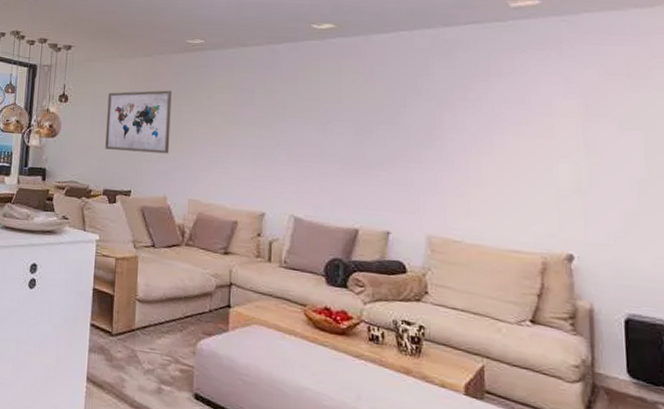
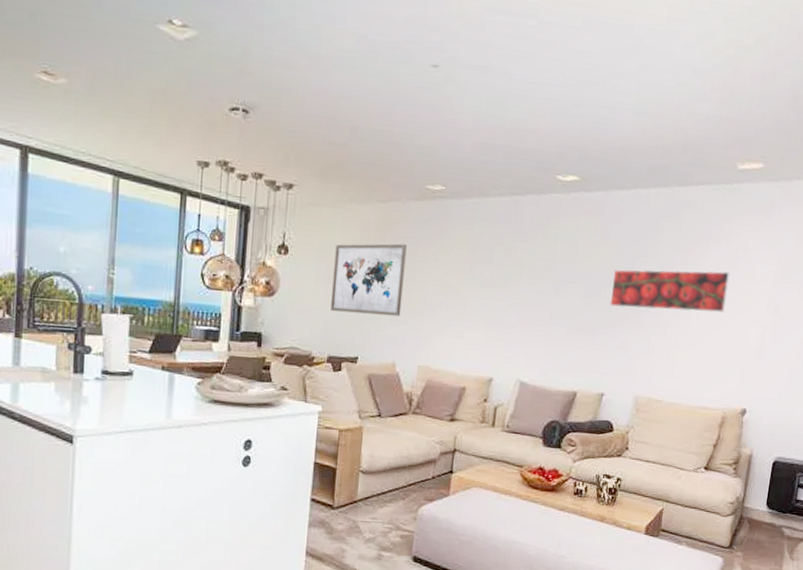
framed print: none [383,106,523,149] -> present [610,269,731,313]

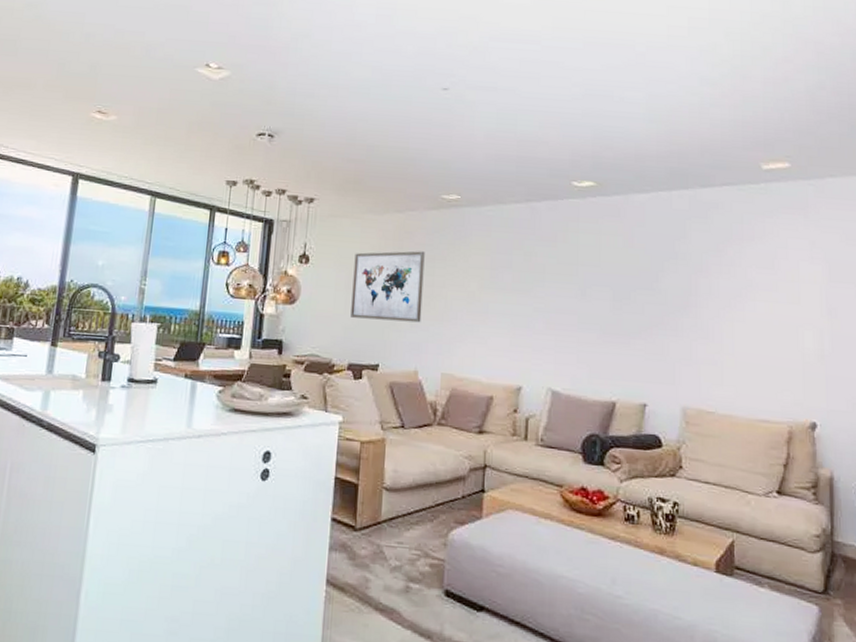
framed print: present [610,269,731,313] -> none [642,271,772,315]

